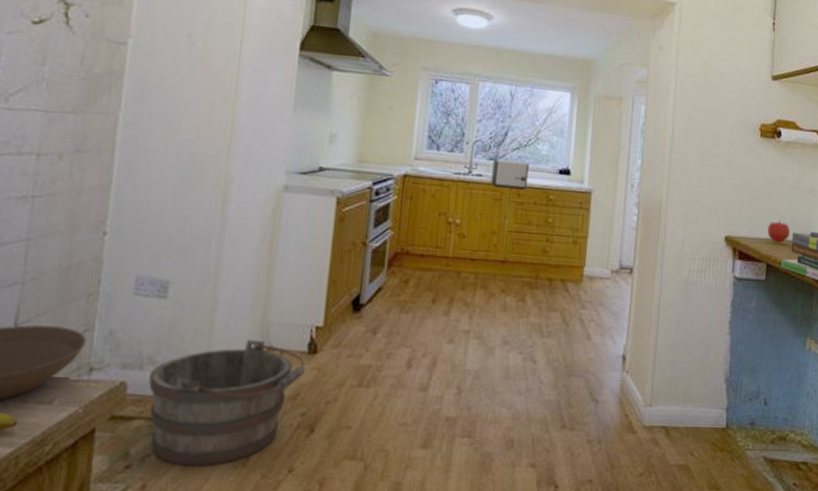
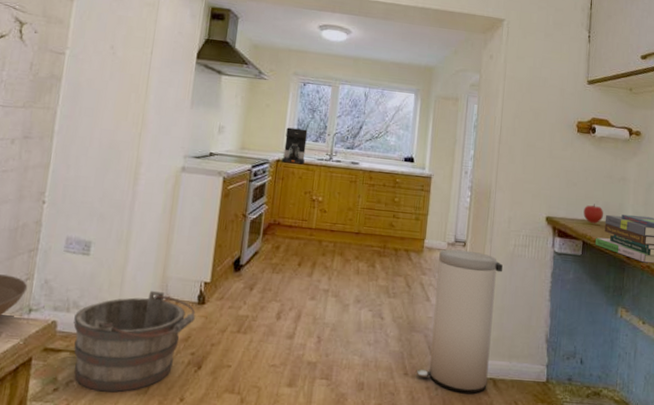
coffee maker: none [409,134,441,180] -> present [281,127,308,165]
toaster: present [491,159,529,191] -> none [348,148,380,175]
pedal bin: none [575,277,675,447] -> present [416,249,503,395]

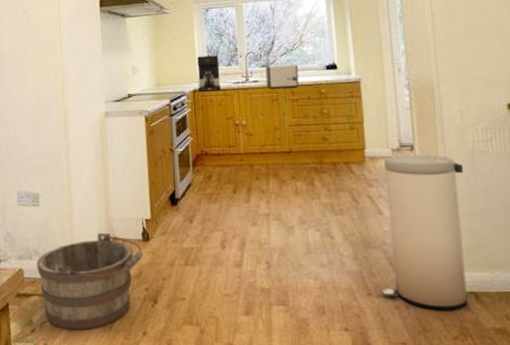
toaster: none [348,148,380,175] -> present [265,64,299,90]

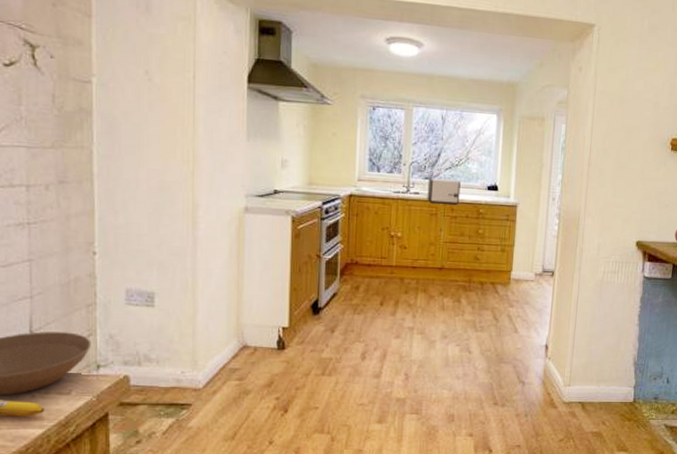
bucket: present [37,232,143,330] -> none [147,338,276,441]
coffee maker: present [197,55,221,92] -> none [354,158,381,199]
pedal bin: present [380,154,468,311] -> none [505,279,592,418]

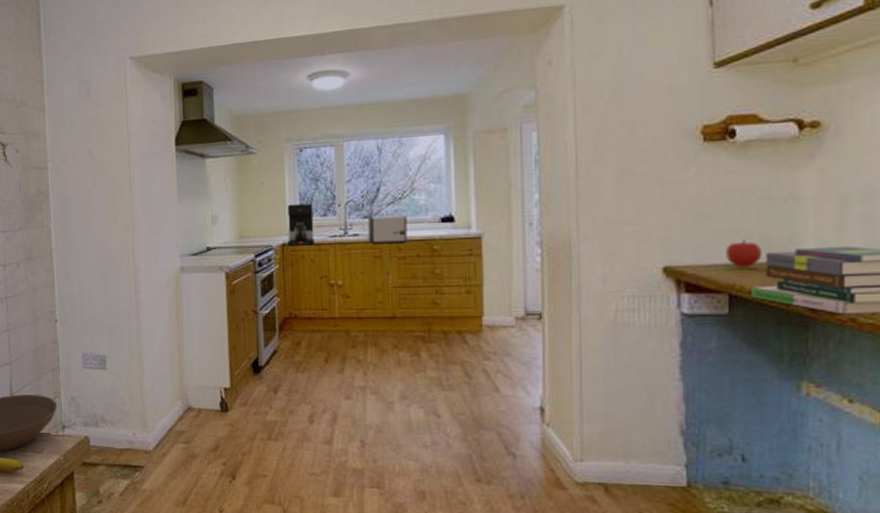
coffee maker: none [354,158,381,199] -> present [287,203,314,246]

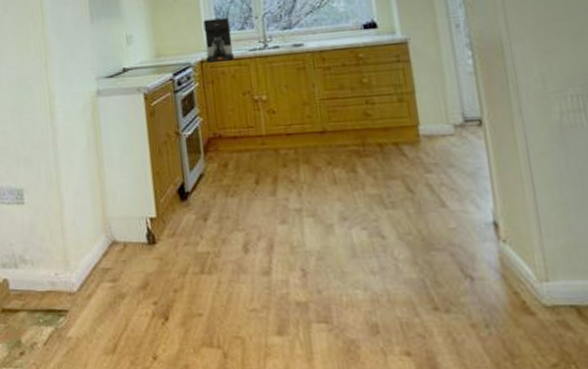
toaster: present [367,215,408,246] -> none [287,24,331,57]

